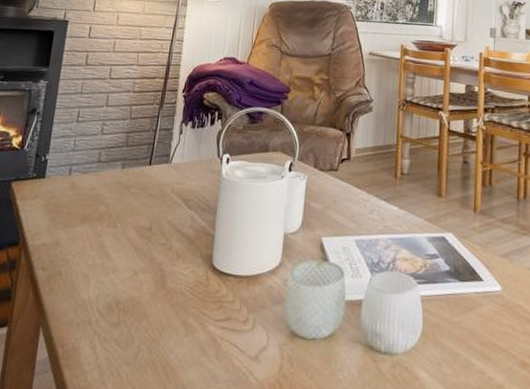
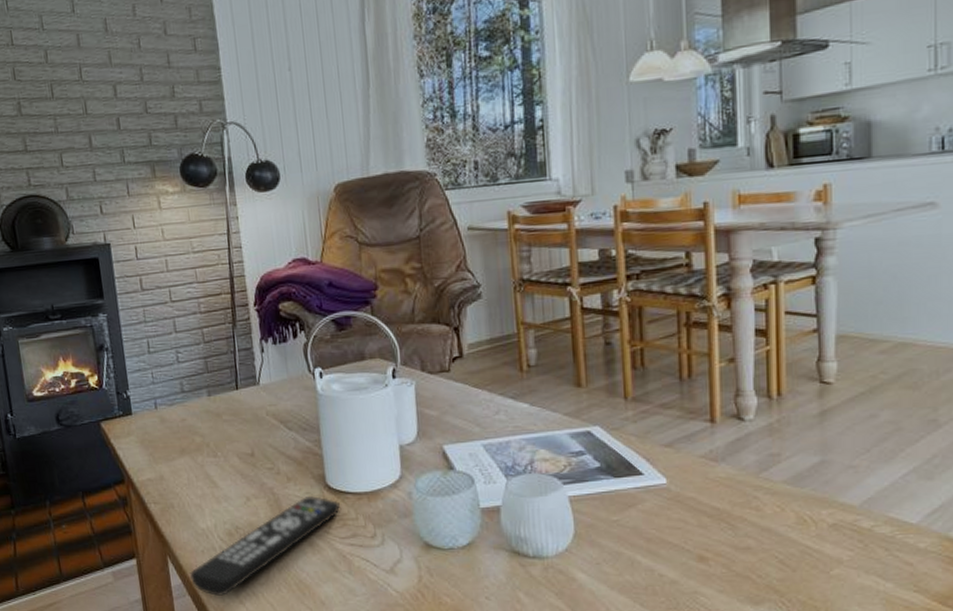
remote control: none [58,274,221,376] -> present [190,495,340,597]

